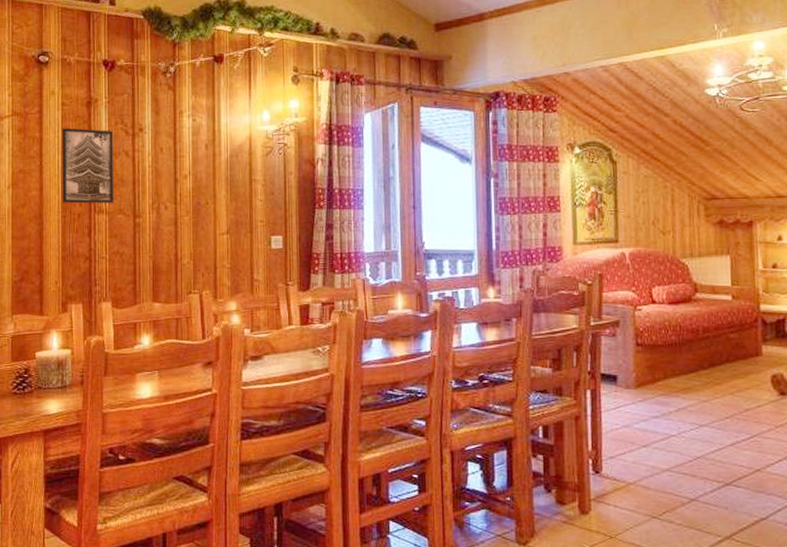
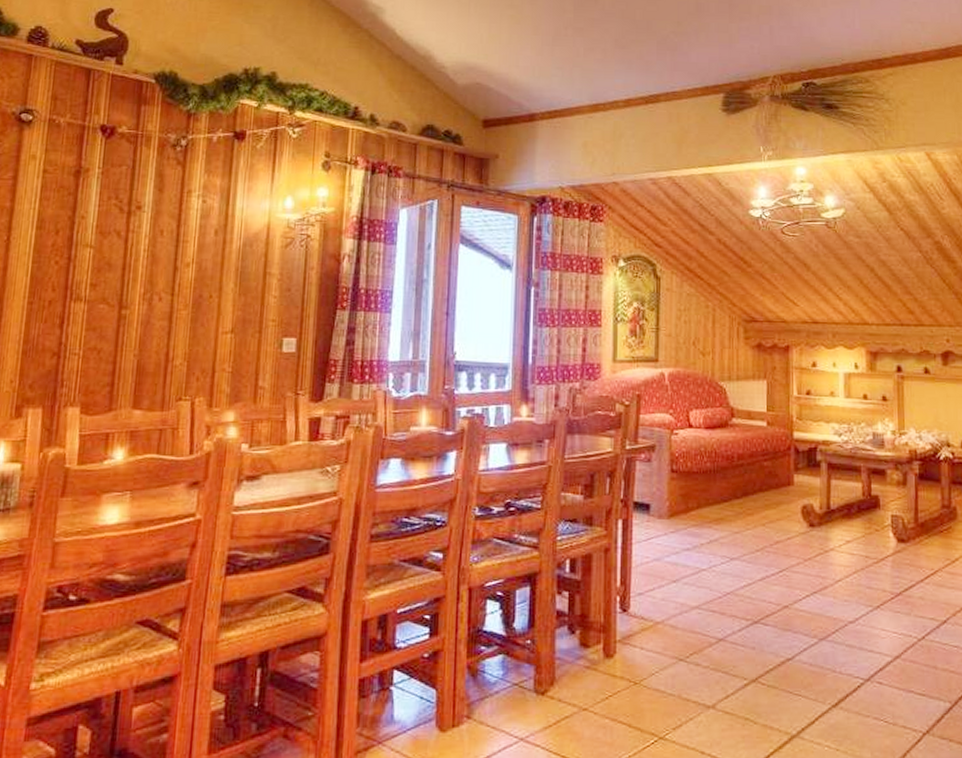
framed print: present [62,128,113,204] -> none [30,199,104,290]

